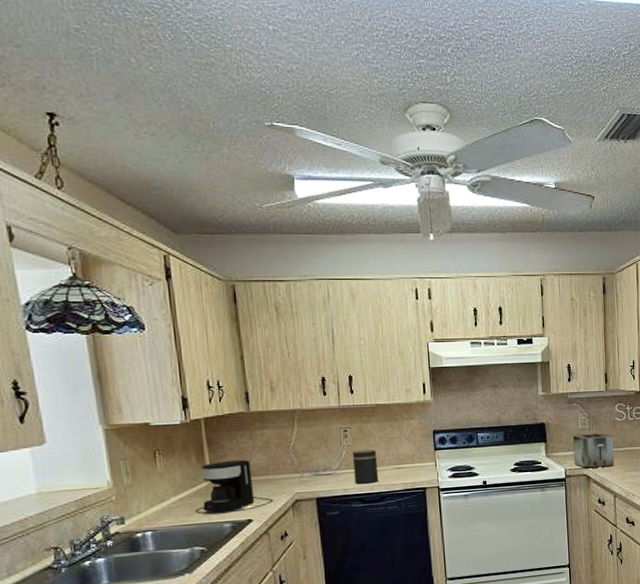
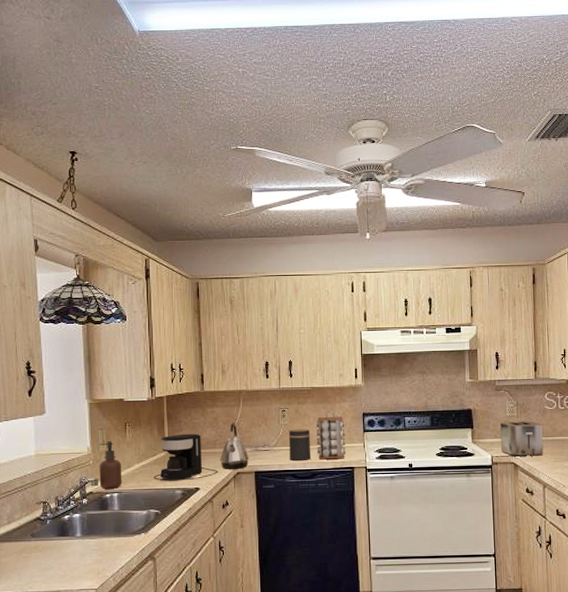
soap dispenser: none [122,473,156,528] -> present [99,441,122,489]
kettle: none [274,445,309,497] -> present [220,422,250,469]
spice rack: none [383,428,416,482] -> present [316,410,346,460]

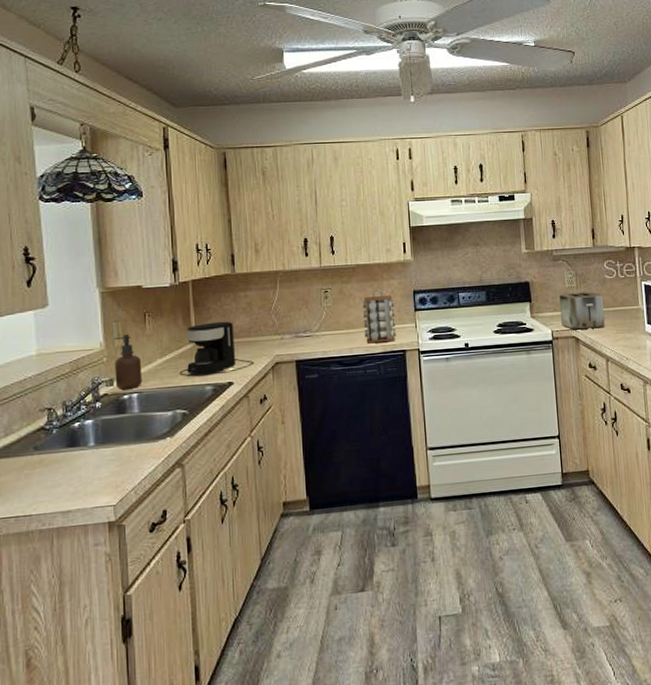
kettle: present [220,422,250,469] -> none [255,306,290,360]
cylinder: present [288,429,310,461] -> none [332,311,357,346]

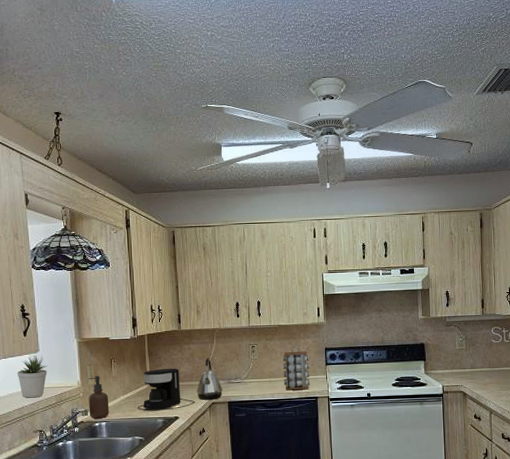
potted plant: none [17,311,59,367] -> present [17,355,47,398]
kettle: none [255,306,290,360] -> present [196,357,223,400]
toaster: present [560,291,605,330] -> none [450,353,490,386]

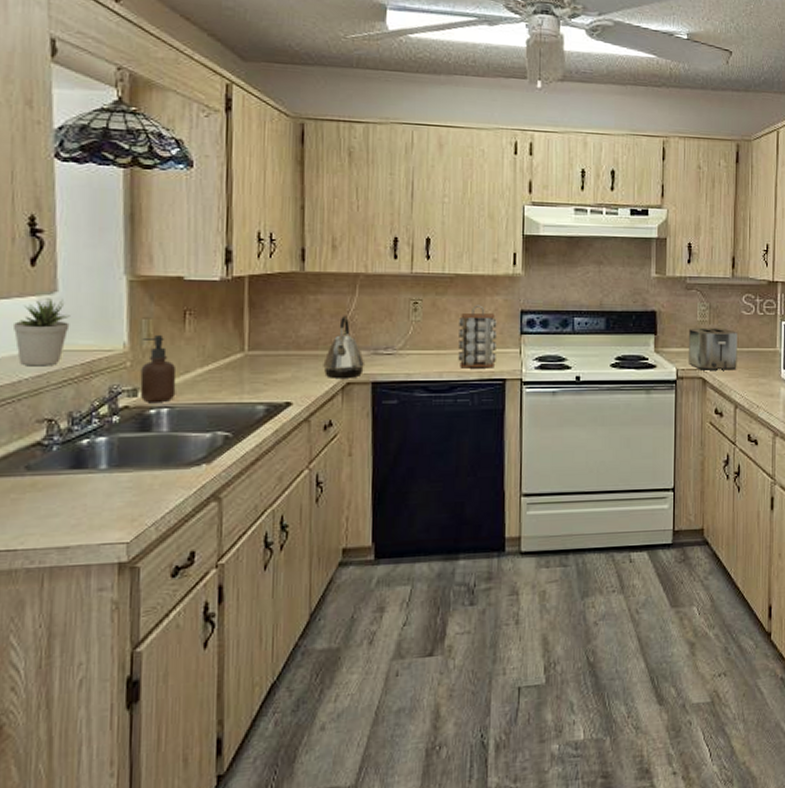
coffee maker: present [137,368,195,411] -> none [224,328,319,393]
toaster: none [450,353,490,386] -> present [687,327,738,370]

